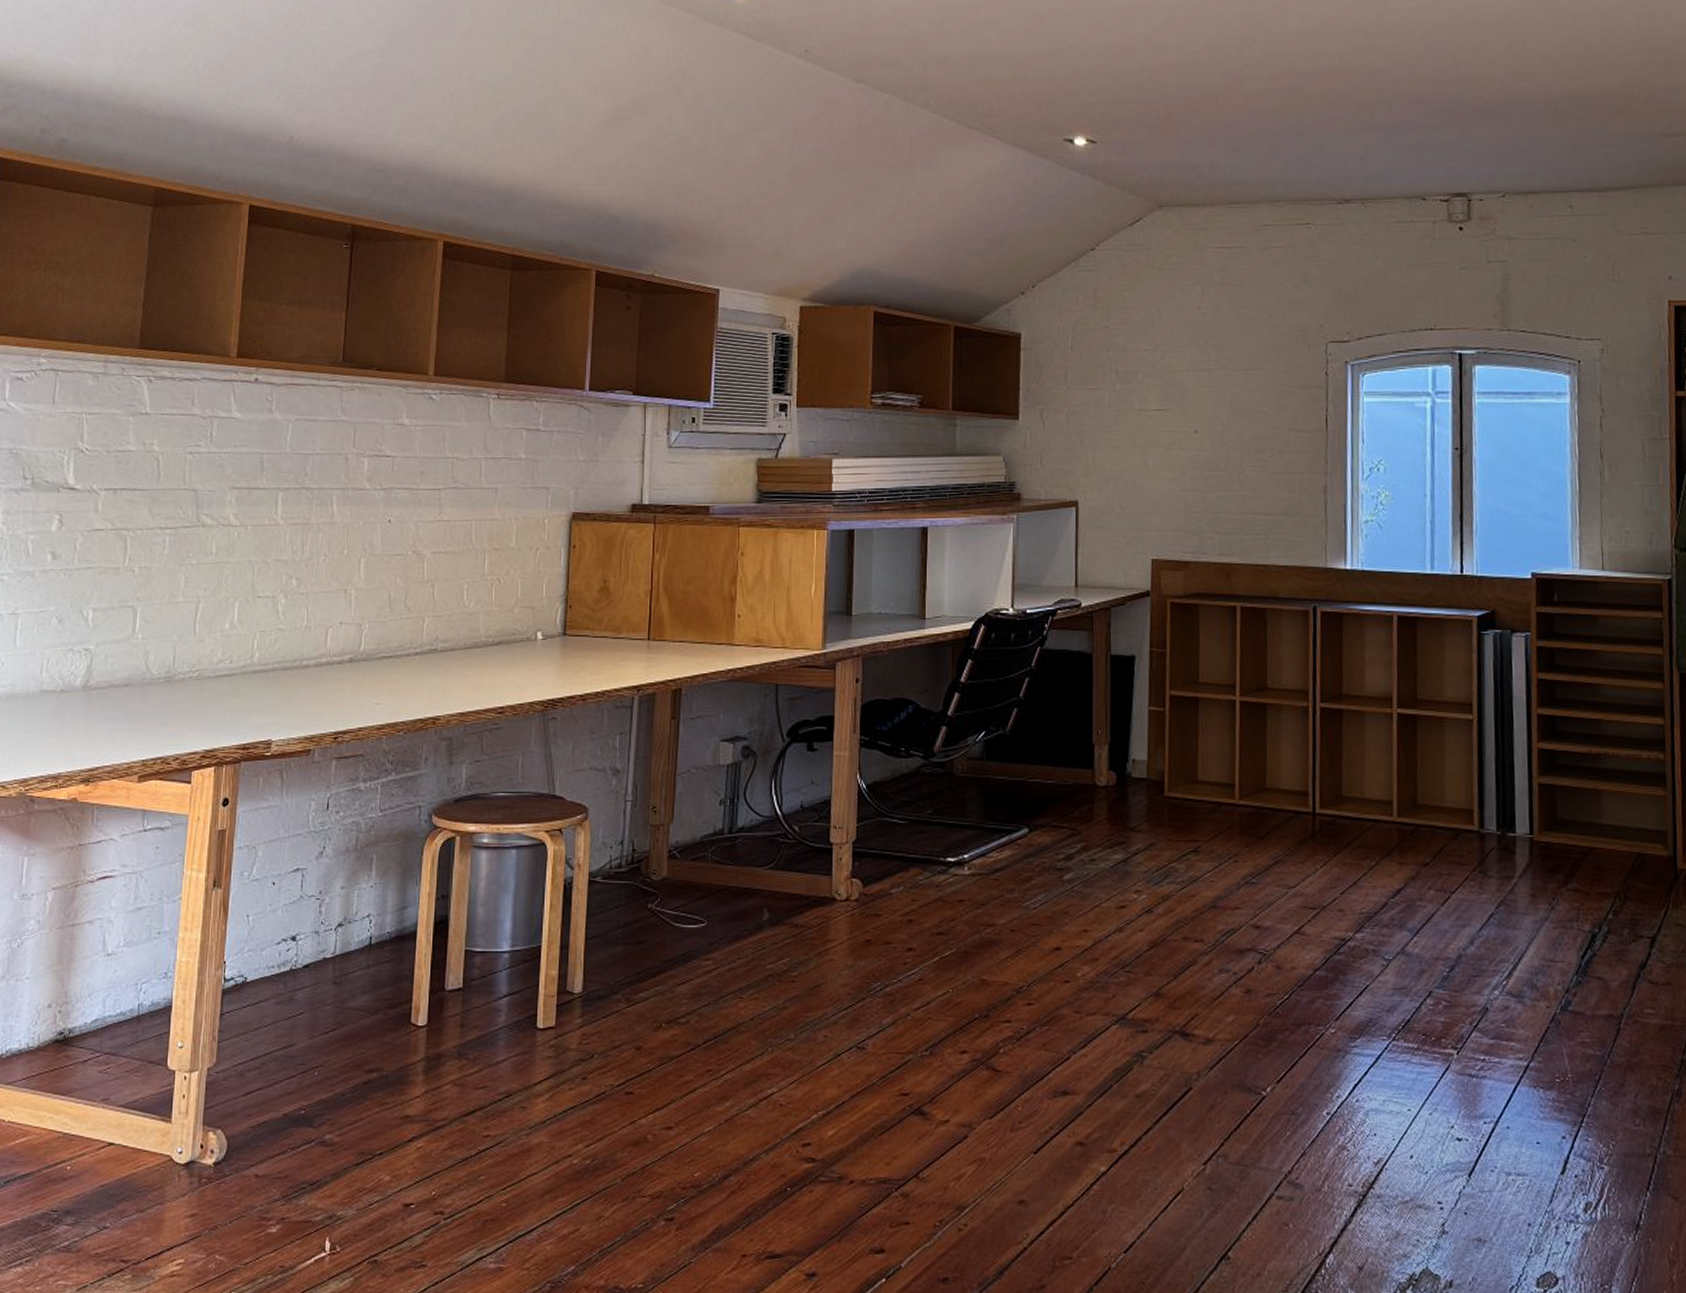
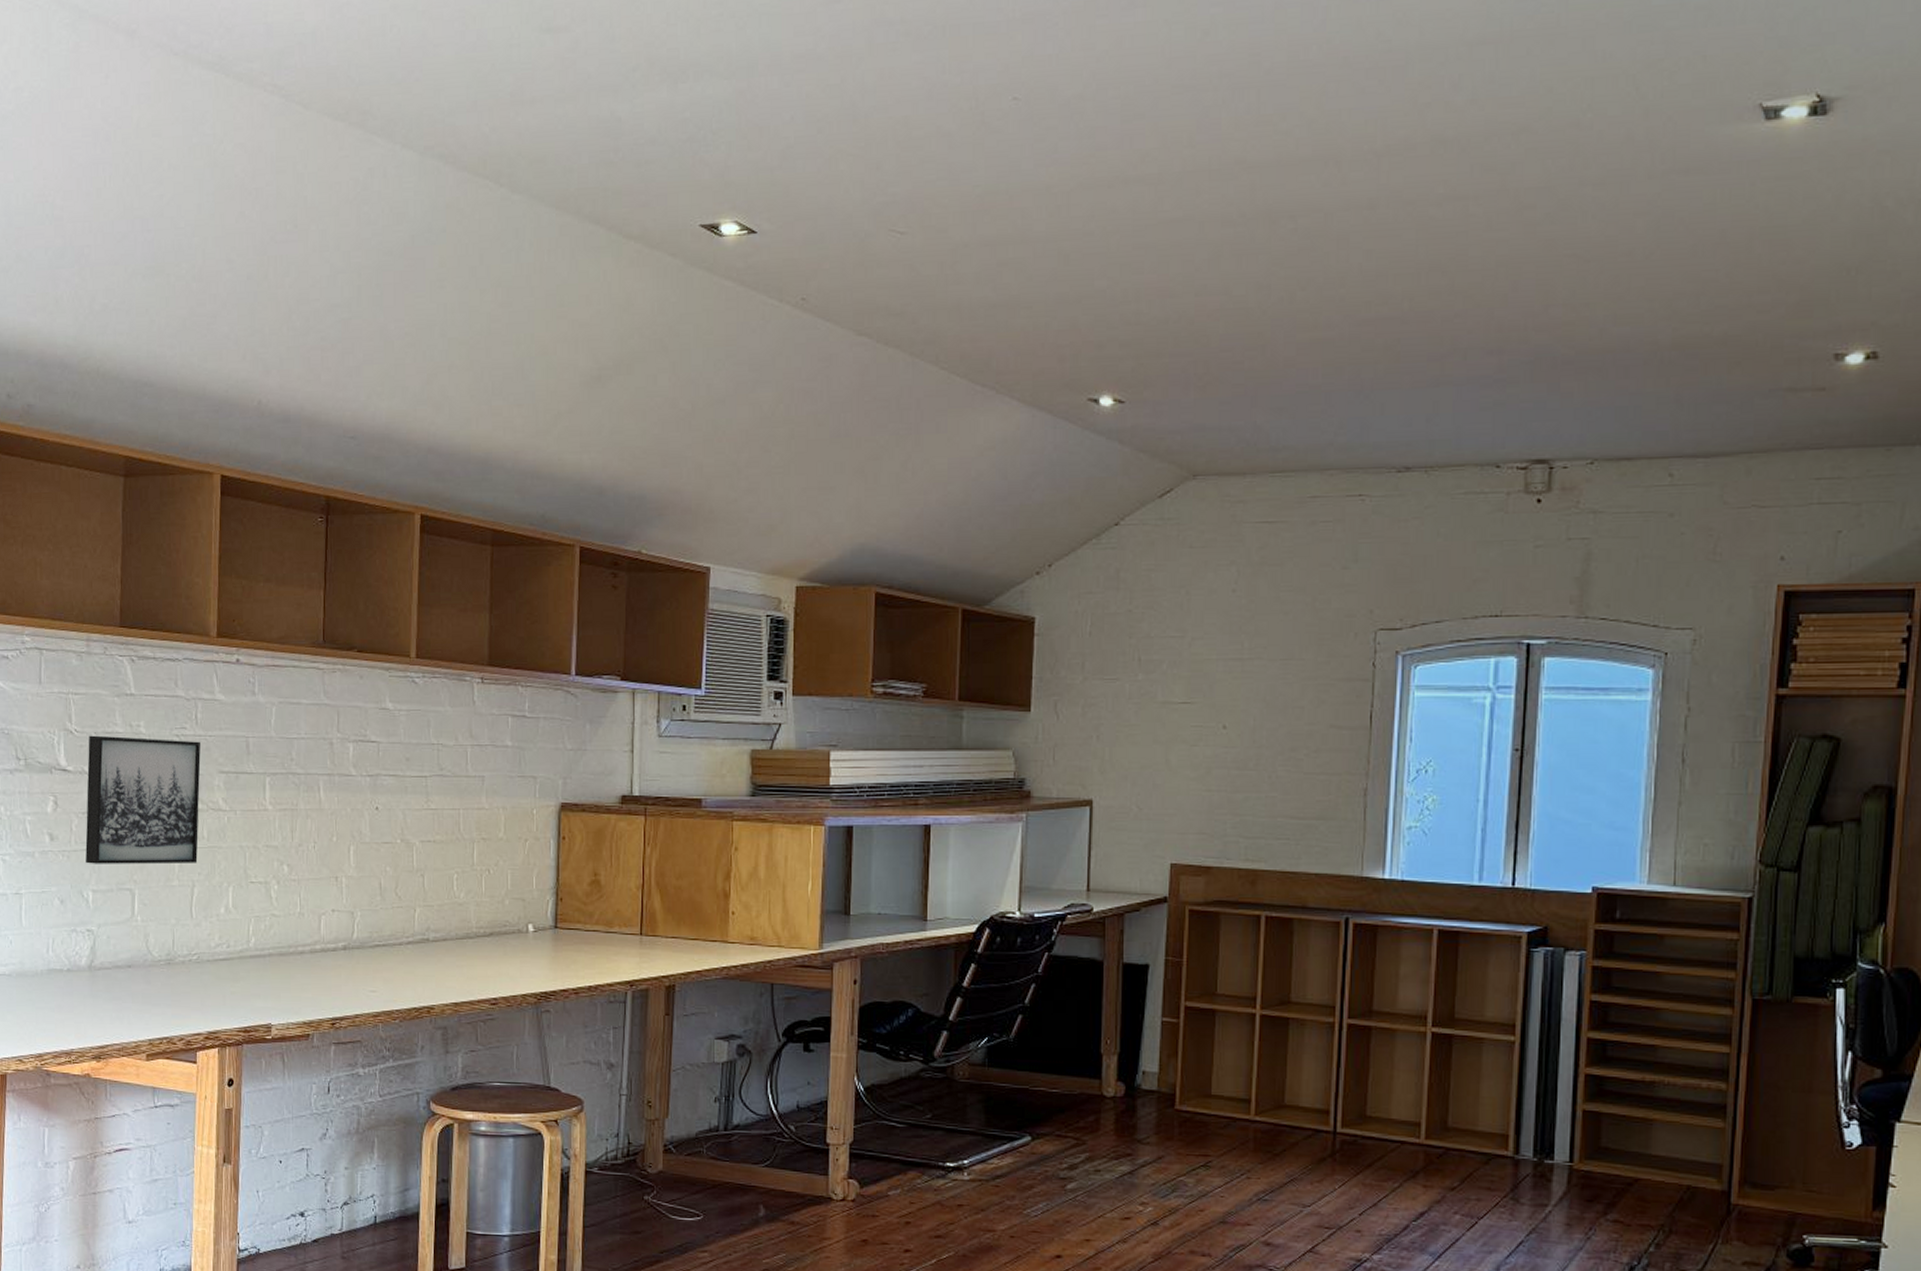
wall art: none [88,454,214,582] -> present [85,735,201,864]

